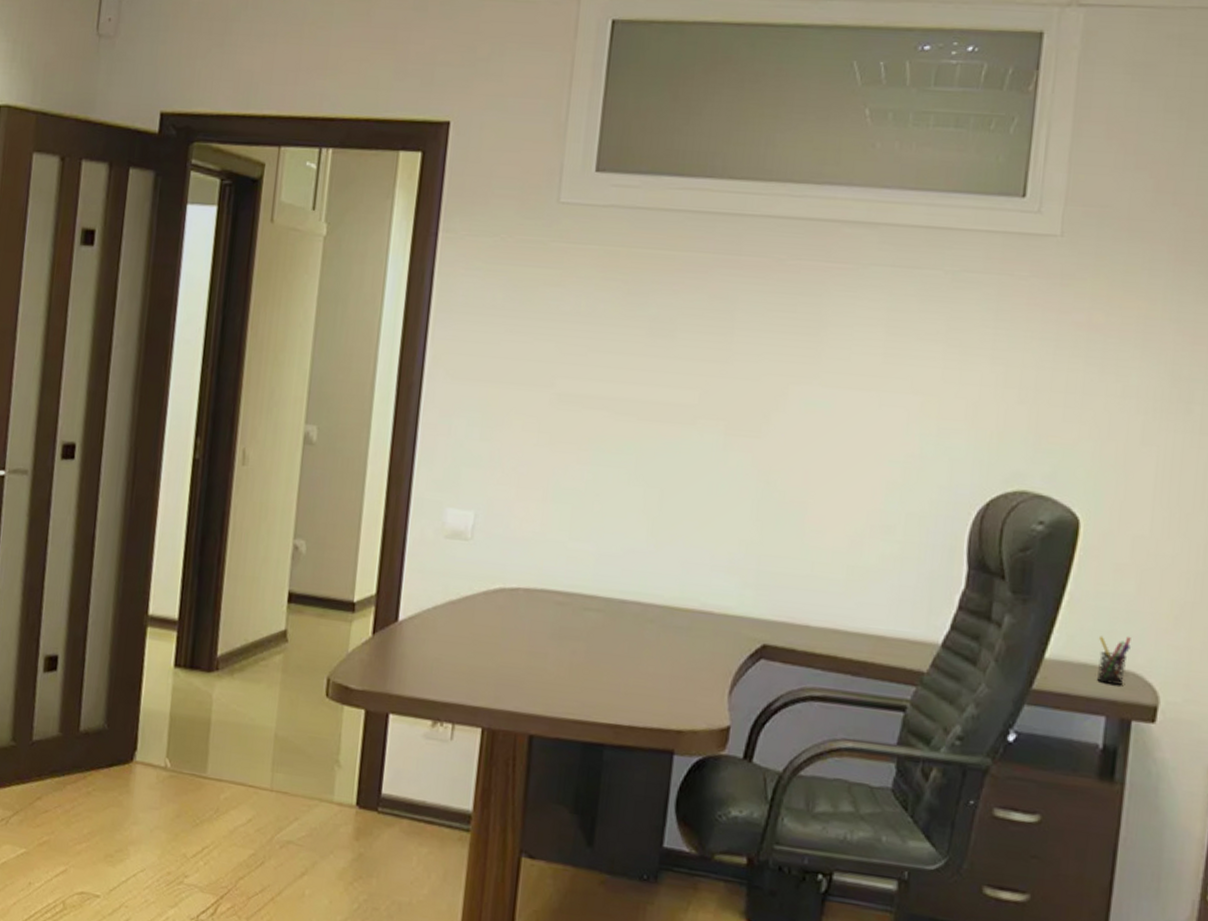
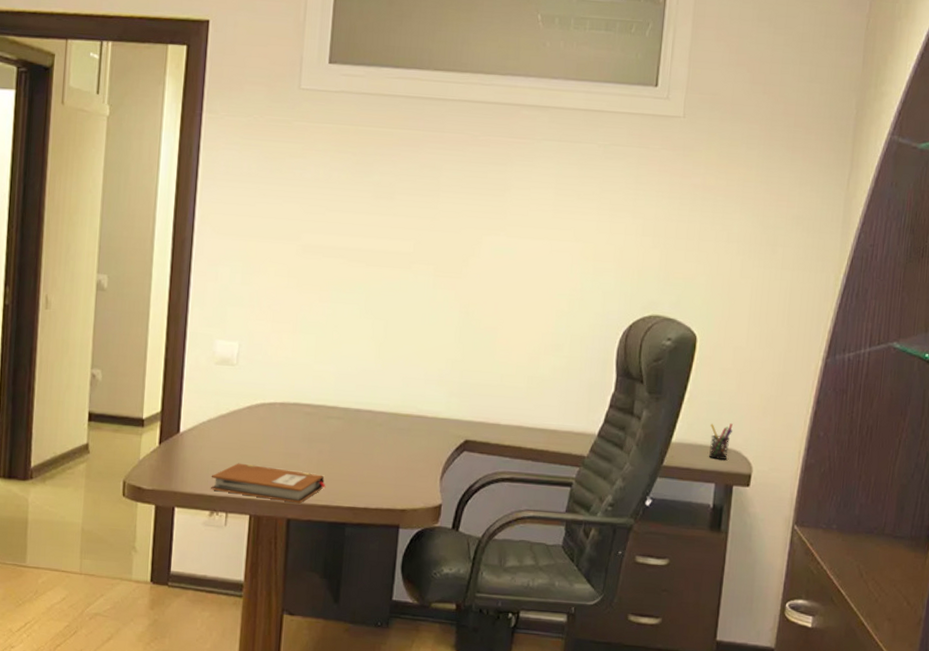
notebook: none [433,661,580,717] -> present [210,463,326,504]

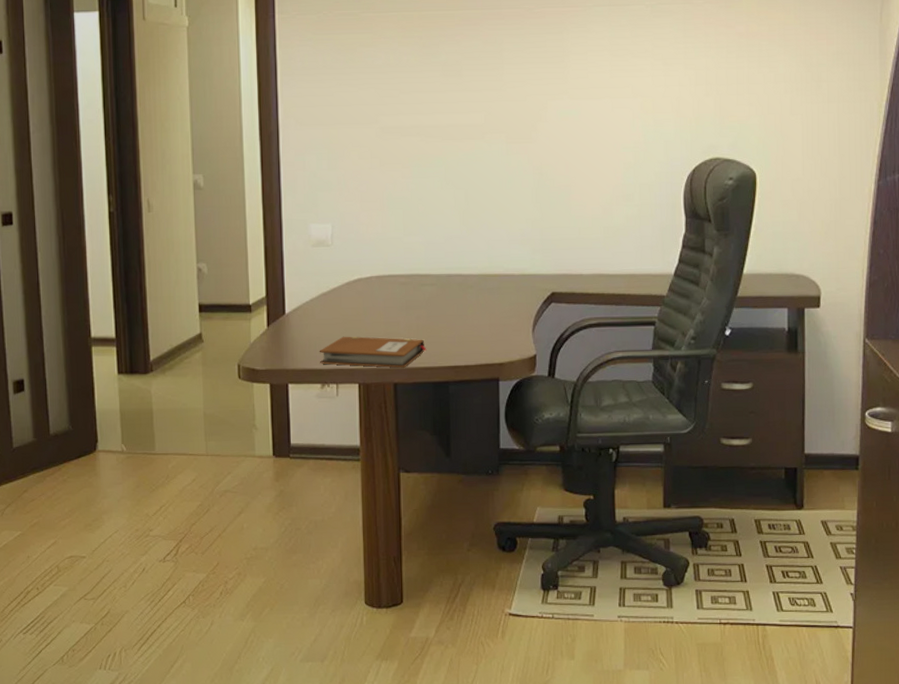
pen holder: present [708,423,733,460] -> none [778,251,798,285]

